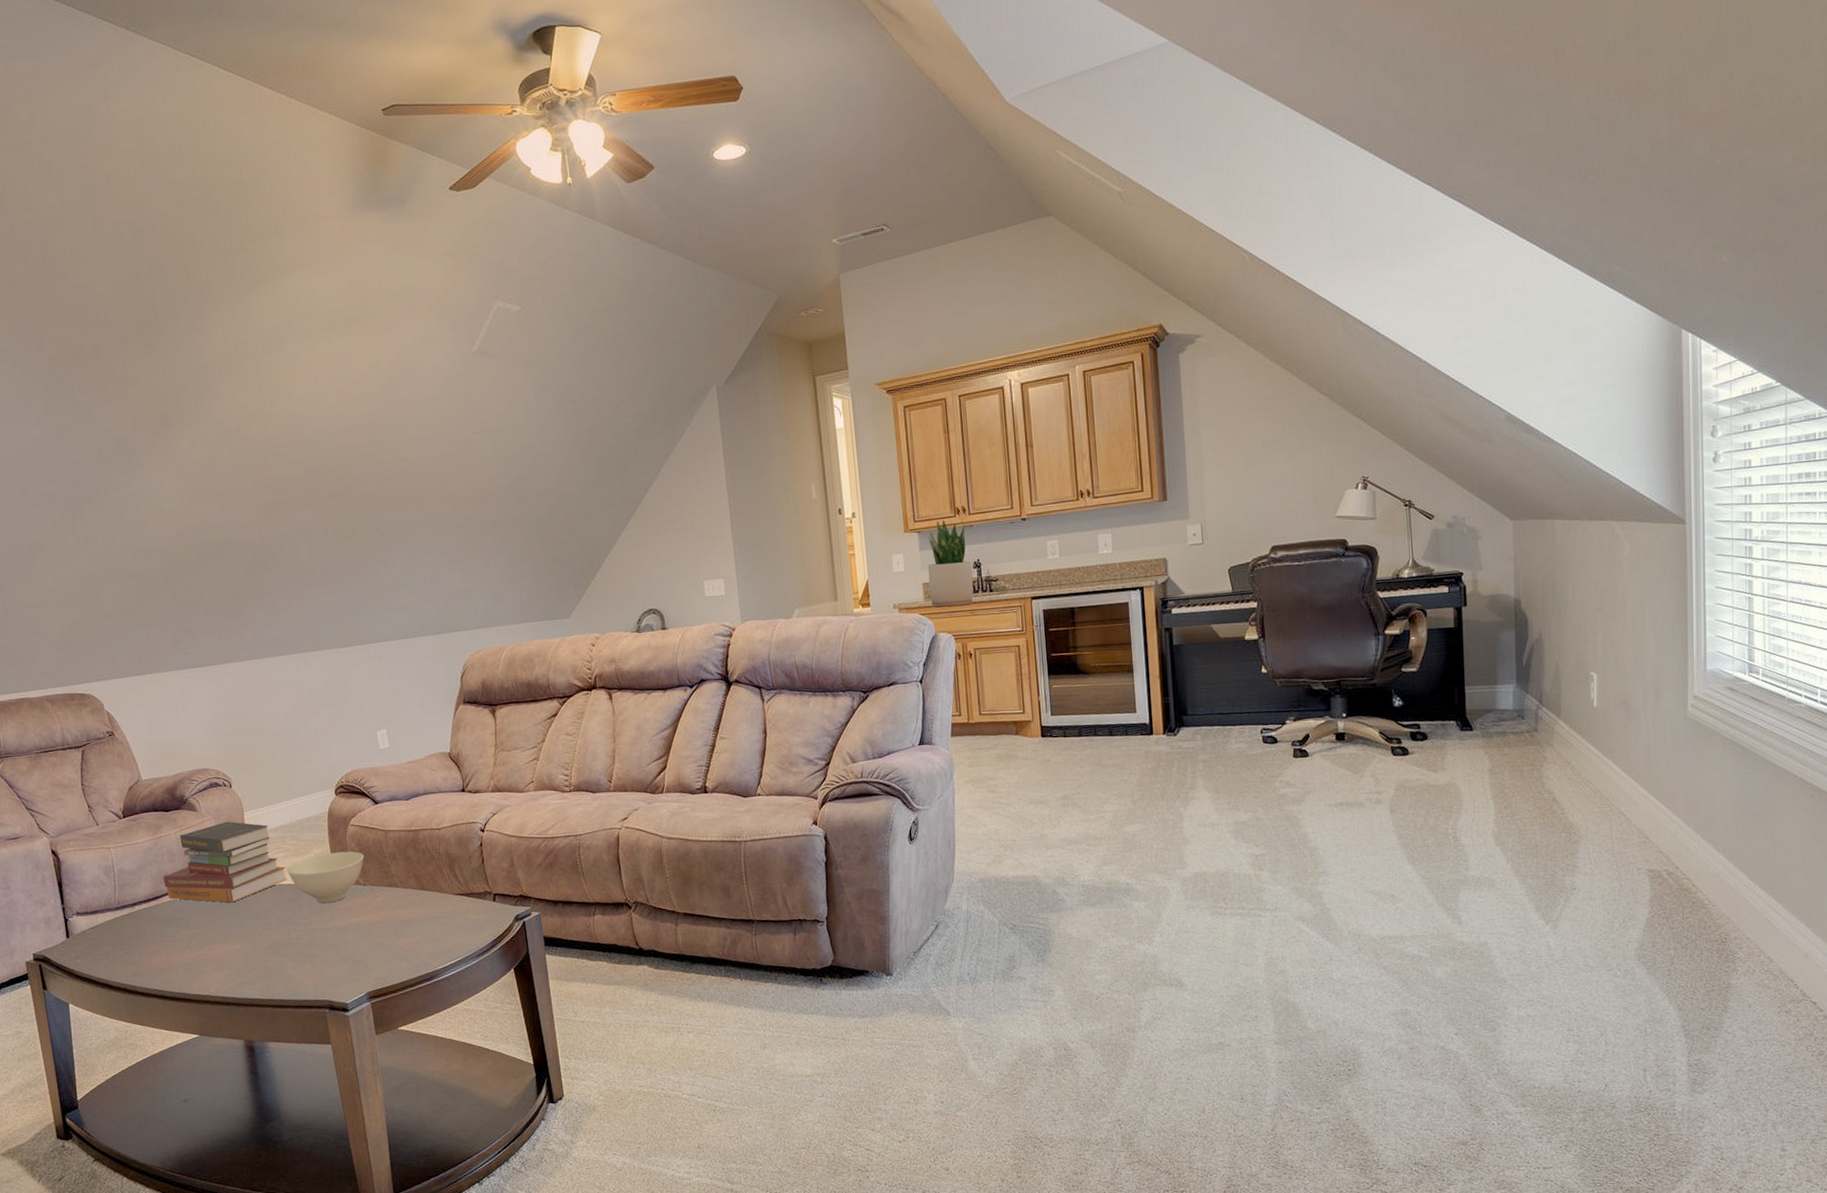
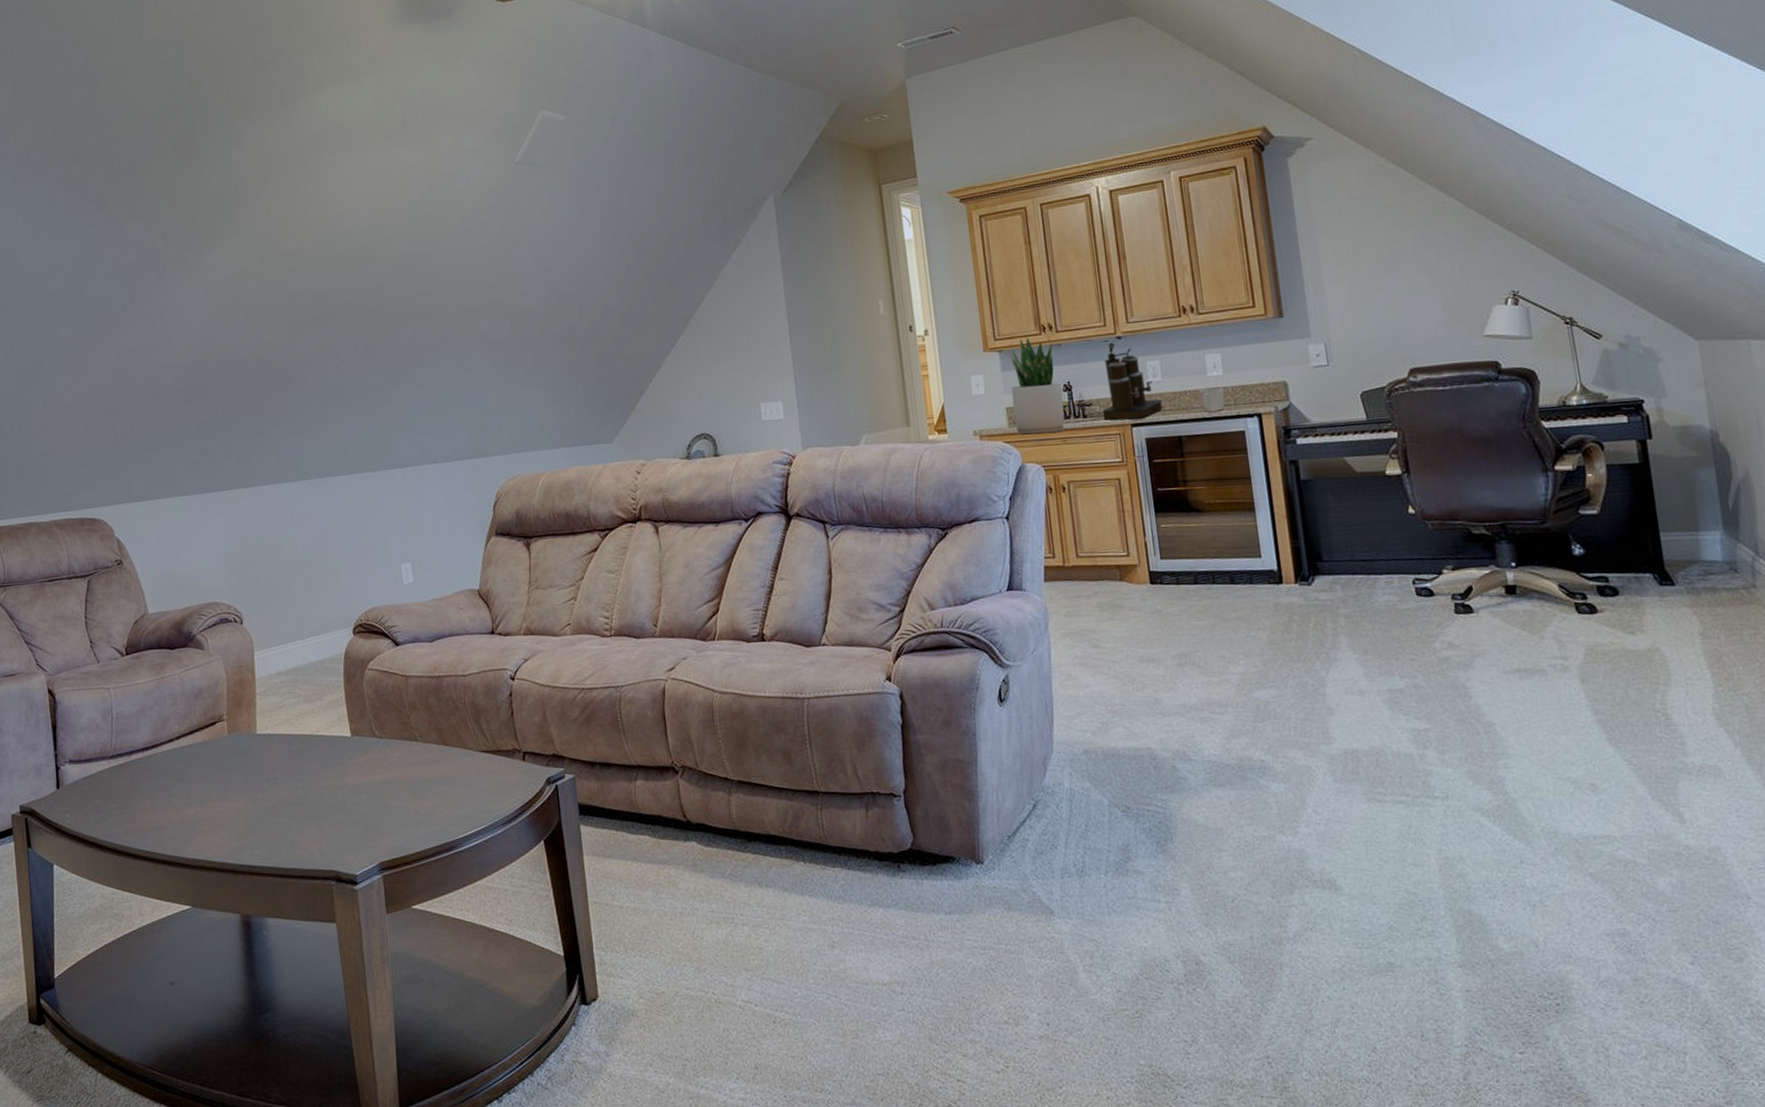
books: present [163,821,287,903] -> none [164,661,297,754]
bowl: present [286,851,365,904] -> none [296,698,382,758]
coffee maker: none [1005,524,1060,594] -> present [1101,342,1163,421]
mug: none [1091,563,1113,586] -> present [1199,386,1225,412]

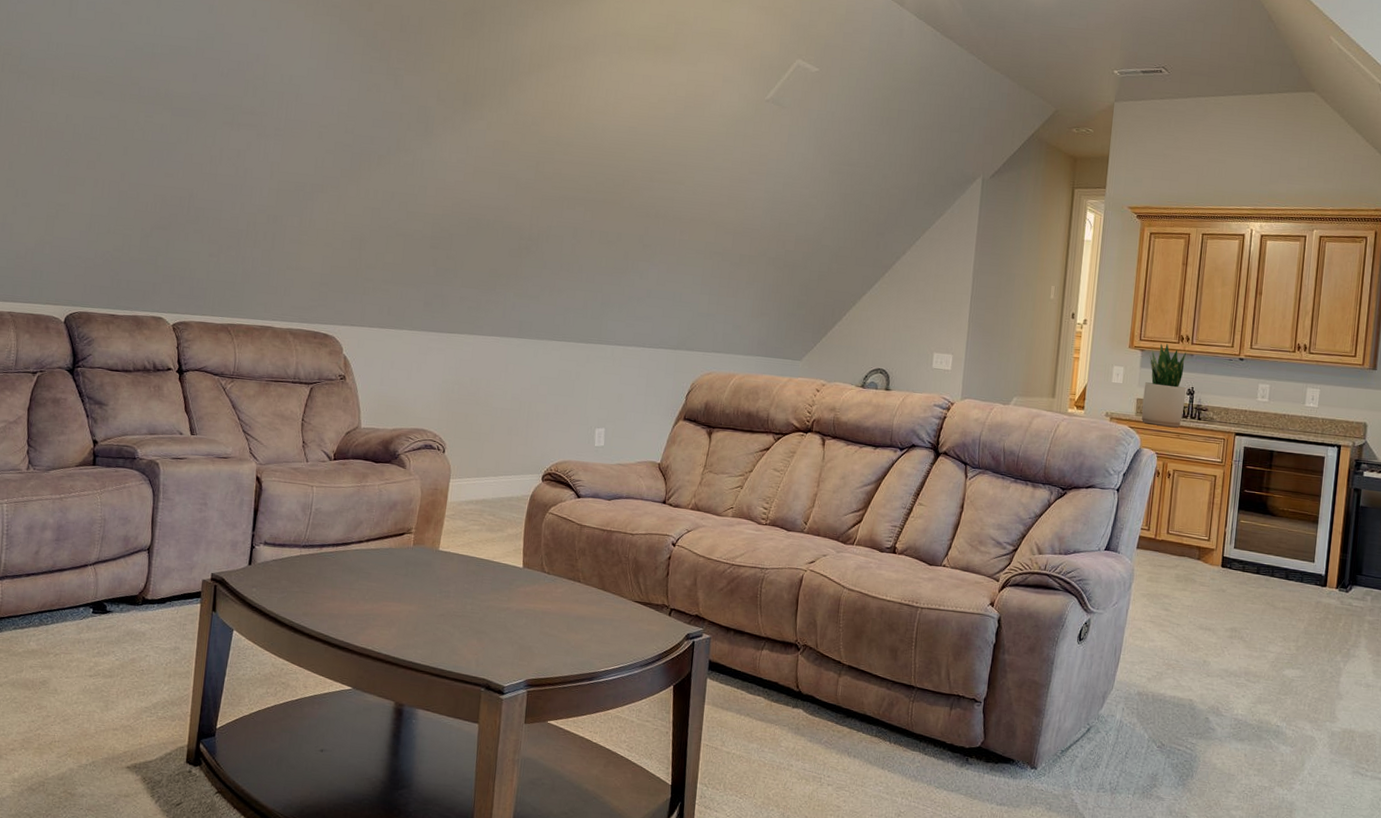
coffee maker: present [1101,342,1163,421] -> none [1213,362,1265,431]
mug: present [1199,386,1225,412] -> none [1295,414,1315,437]

